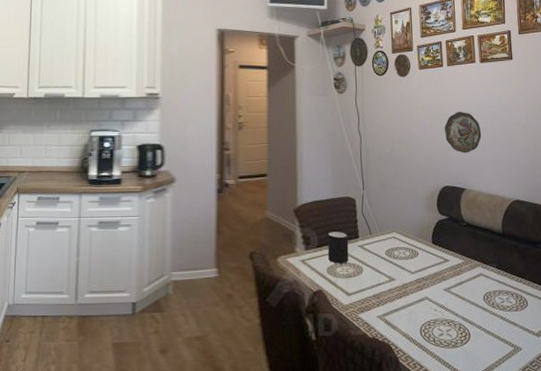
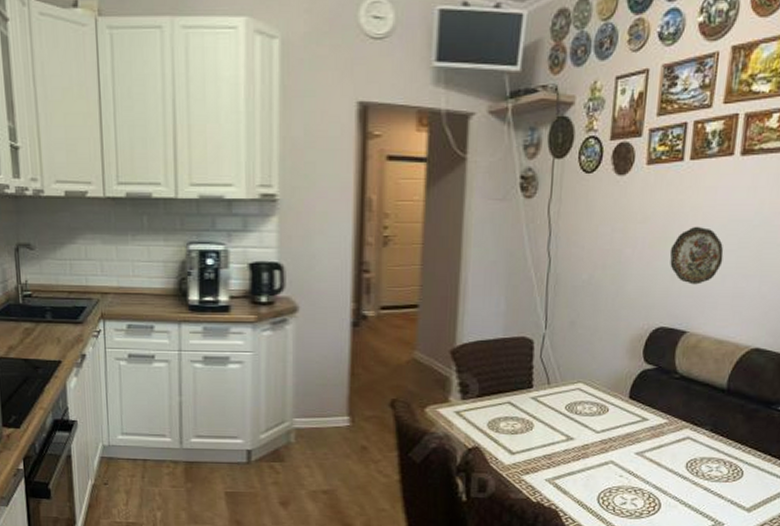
mug: present [328,231,349,264] -> none [491,378,519,418]

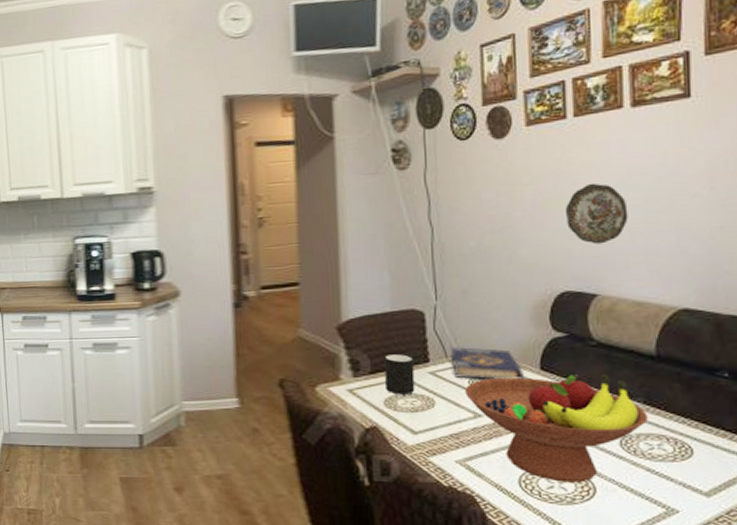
mug: none [491,378,519,418] -> present [384,353,415,395]
book: none [552,373,614,407] -> present [450,346,523,380]
fruit bowl: none [561,404,712,500] -> present [465,374,648,483]

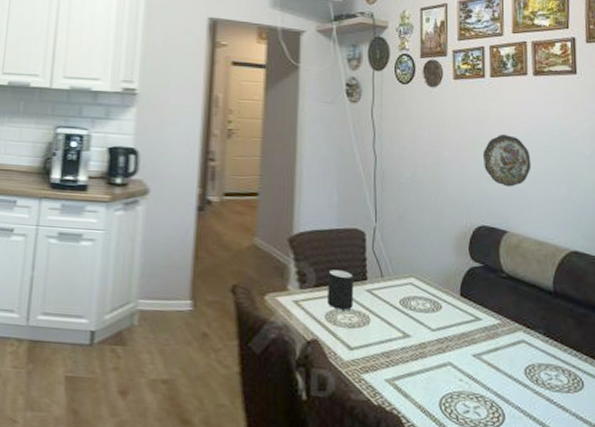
book: present [450,346,523,380] -> none [385,266,446,304]
fruit bowl: present [465,374,648,483] -> none [397,300,547,409]

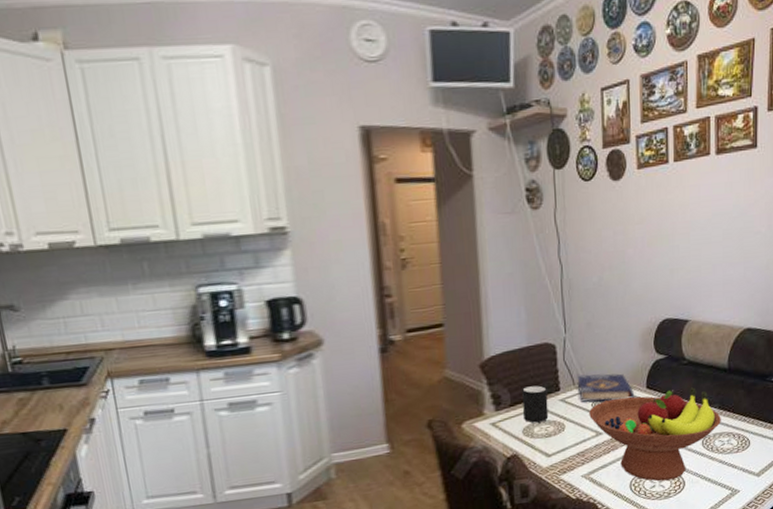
book: none [385,266,446,304] -> present [576,373,634,402]
fruit bowl: none [397,300,547,409] -> present [589,387,721,482]
decorative plate: present [482,134,531,187] -> none [666,222,712,277]

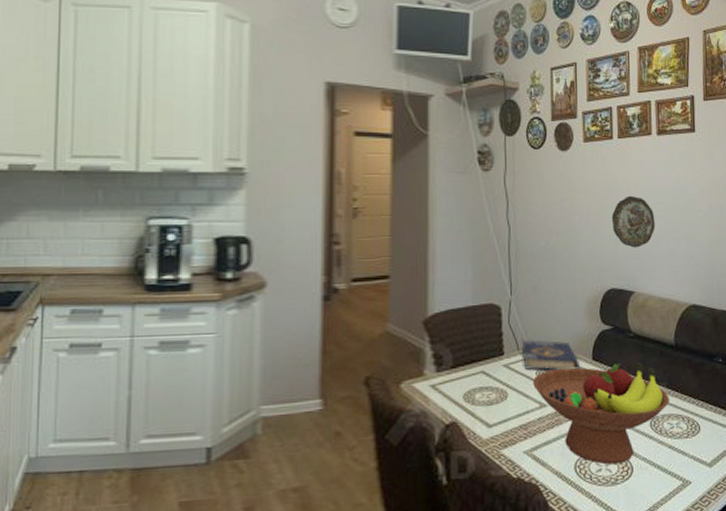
mug: present [522,385,549,423] -> none [465,347,491,388]
decorative plate: none [666,222,712,277] -> present [611,195,656,248]

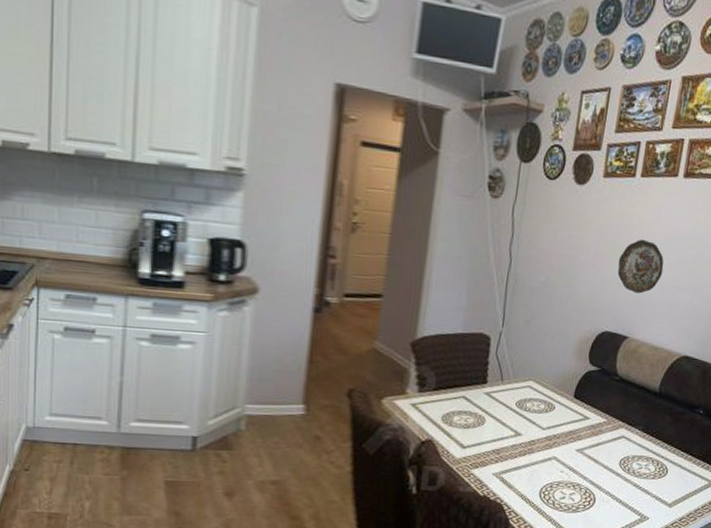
book: present [521,339,579,371] -> none [504,370,561,405]
fruit bowl: present [533,362,669,465] -> none [511,401,643,495]

